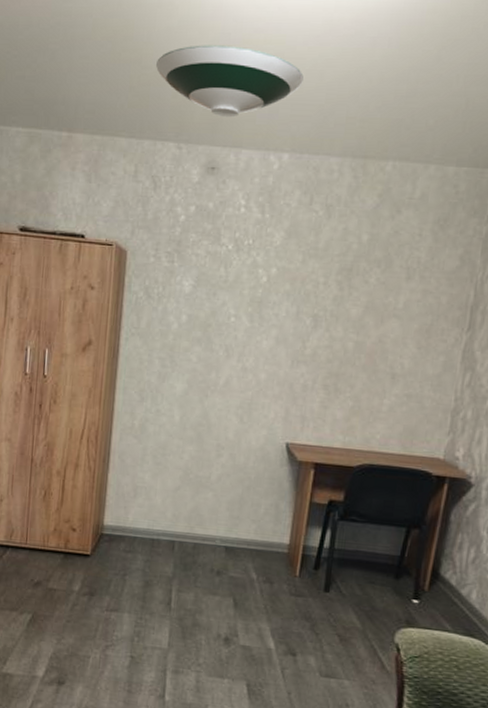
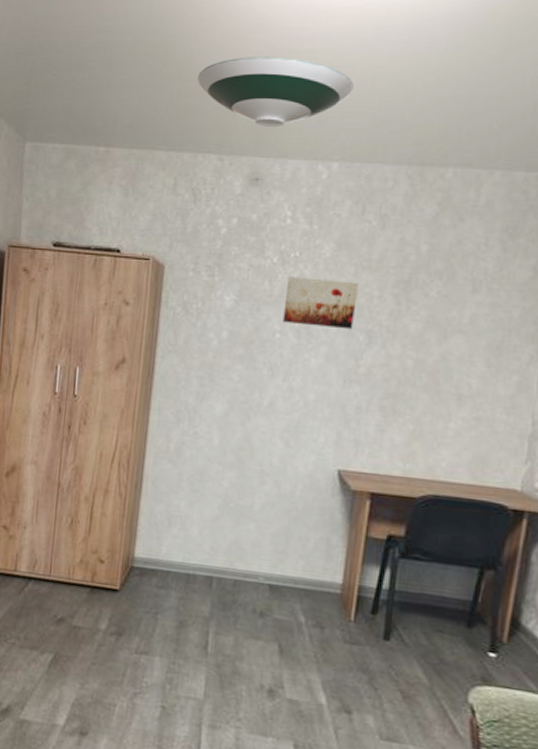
wall art: none [237,263,306,314] -> present [282,277,359,330]

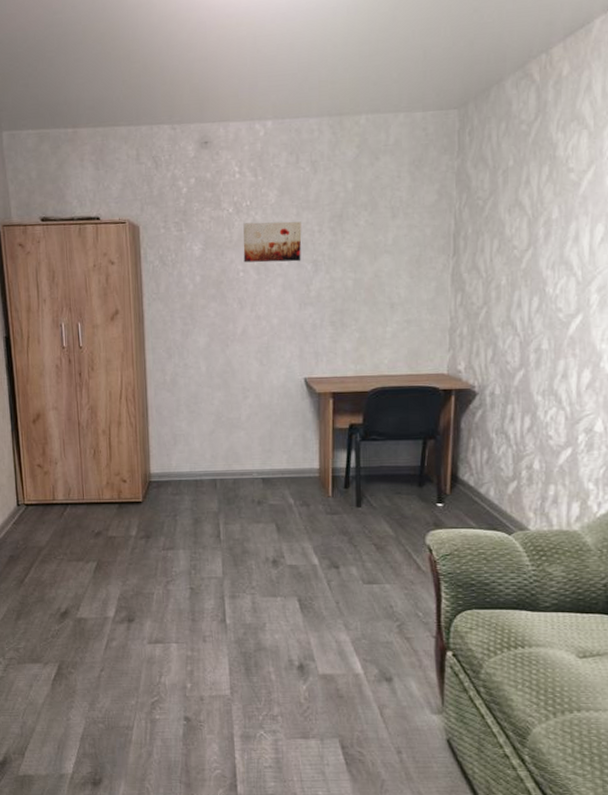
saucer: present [197,56,354,128] -> none [143,32,276,97]

